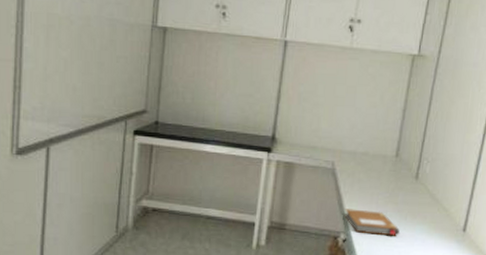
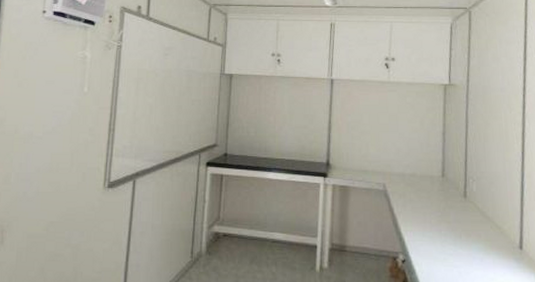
notebook: present [344,209,400,236] -> none [400,229,456,256]

